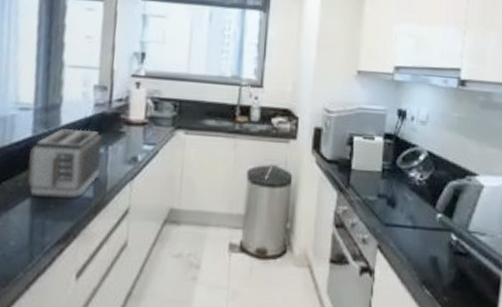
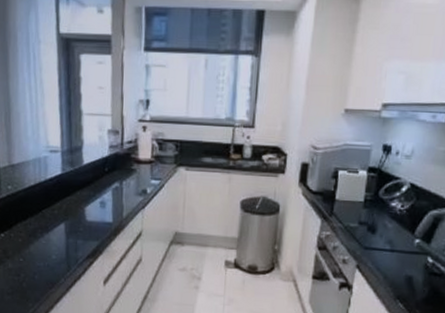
toaster: present [28,128,103,200] -> none [61,167,118,224]

